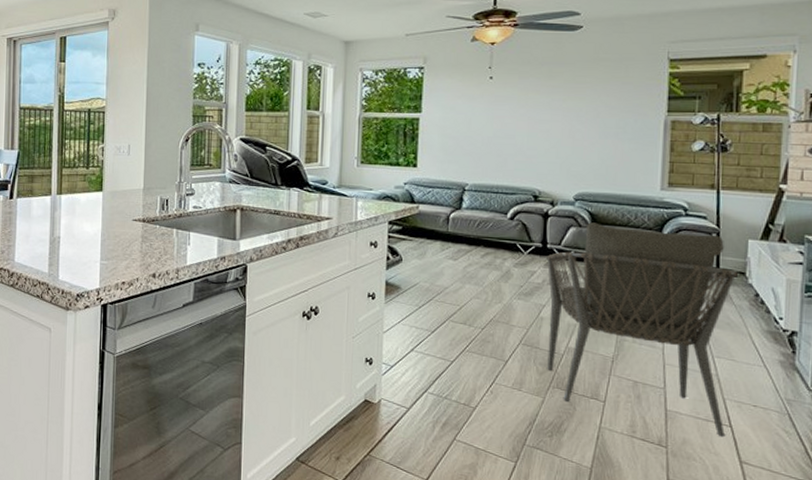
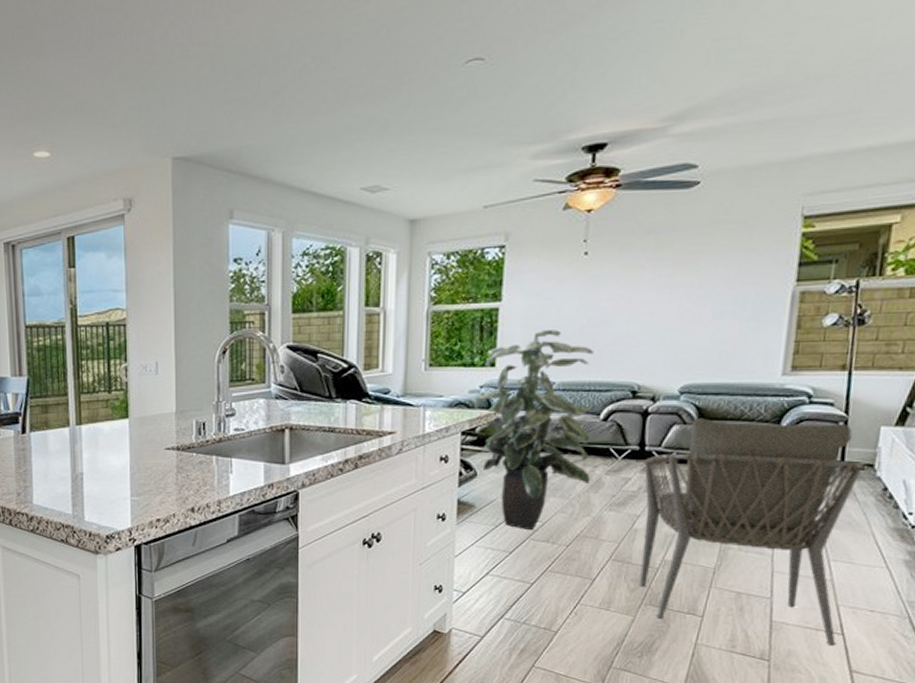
indoor plant: none [400,139,501,313] -> present [475,330,594,531]

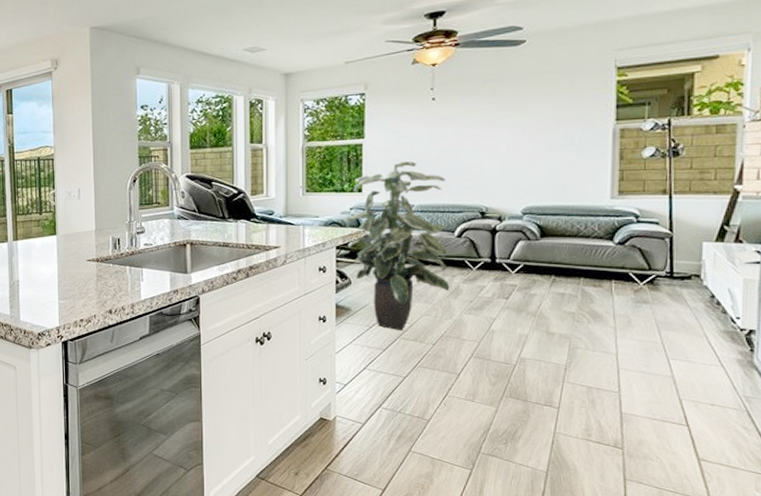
armchair: present [639,418,865,647] -> none [496,235,692,437]

